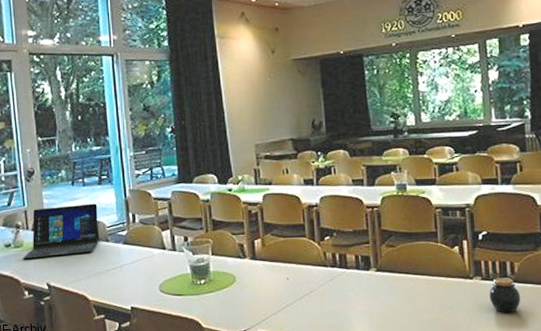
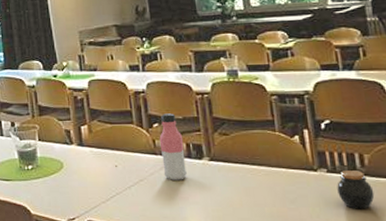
water bottle: none [330,226,354,291] -> present [159,113,187,180]

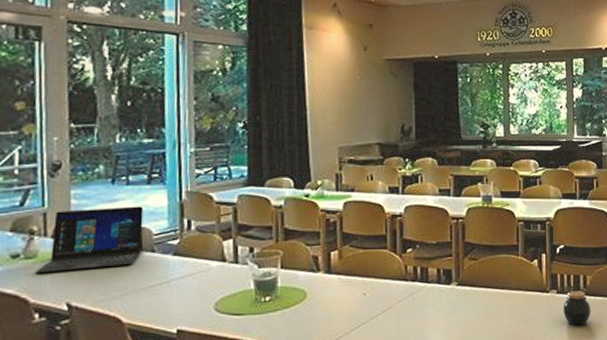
water bottle: present [159,113,187,180] -> none [411,238,435,307]

